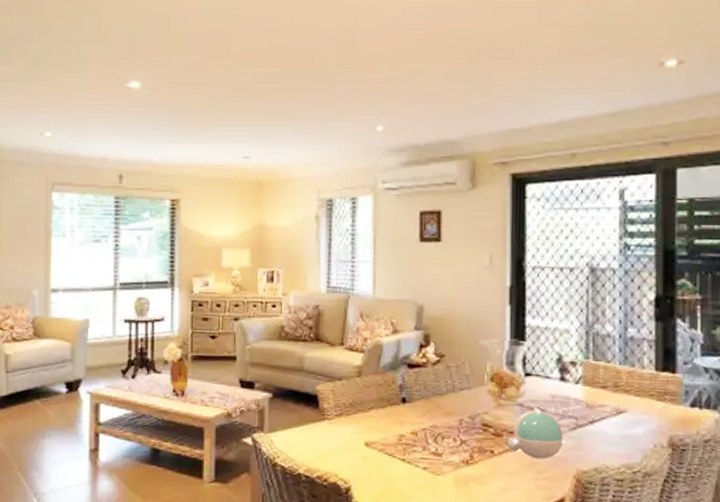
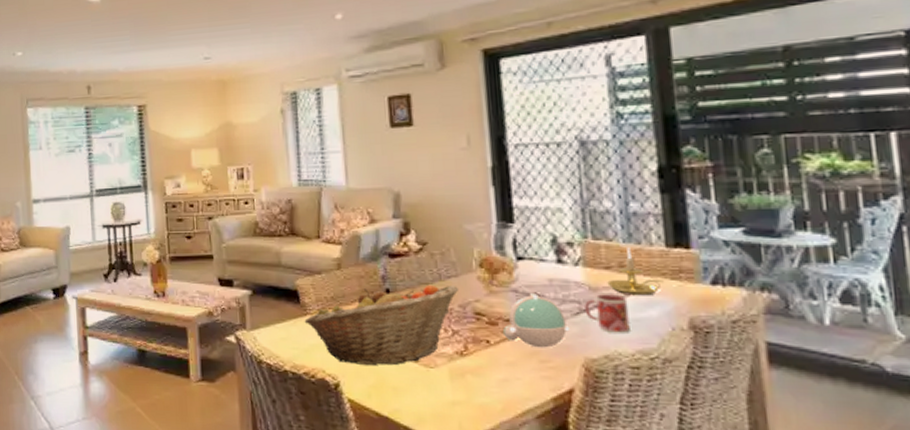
fruit basket: none [321,395,471,472] -> present [304,284,460,366]
mug: none [581,411,619,449] -> present [585,294,630,335]
candle holder: none [602,368,651,414] -> present [607,246,664,294]

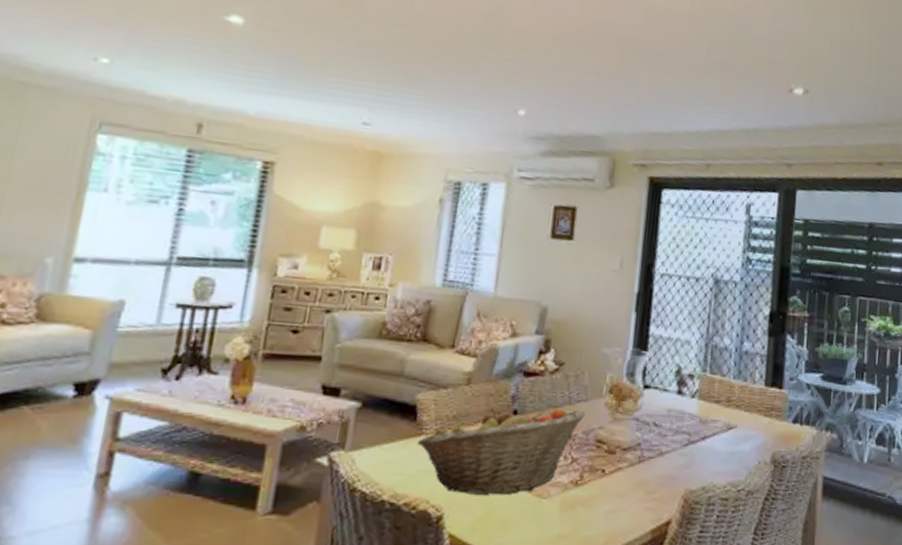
teapot: present [502,294,570,348] -> none [618,423,678,479]
mug: present [585,294,630,335] -> none [693,427,729,467]
candle holder: present [607,246,664,294] -> none [715,382,759,429]

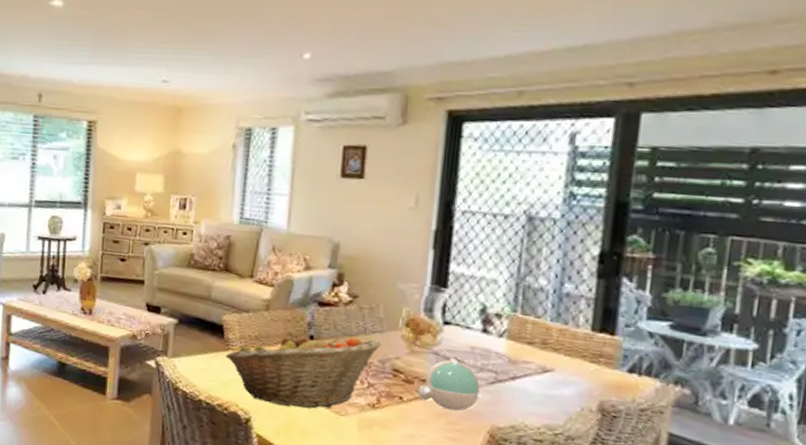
teapot: none [618,423,678,479] -> present [416,358,483,412]

